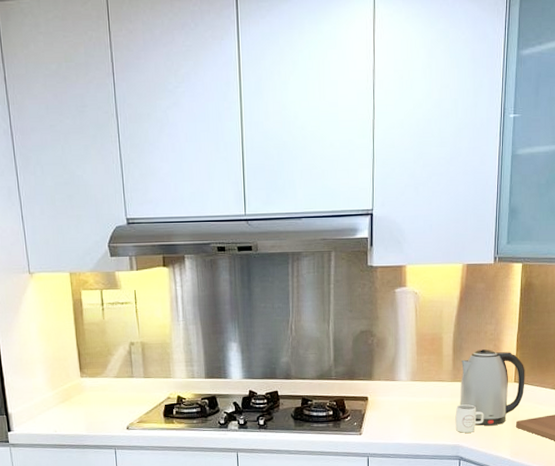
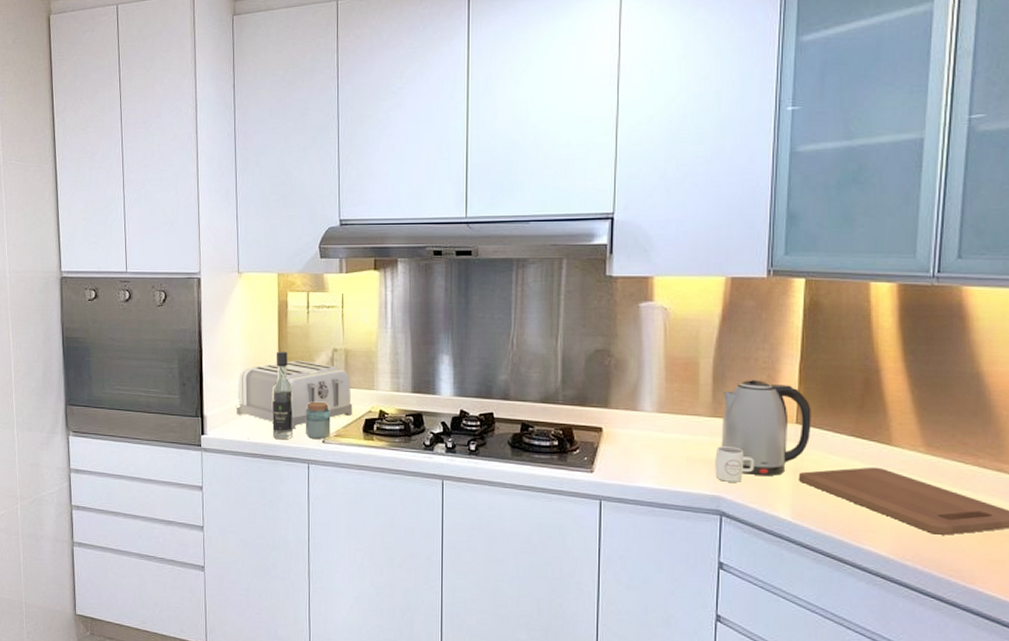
toaster: none [40,355,153,419] -> present [236,360,353,429]
bottle: none [74,347,99,430] -> present [271,351,294,440]
peanut butter: none [108,392,134,426] -> present [305,401,331,439]

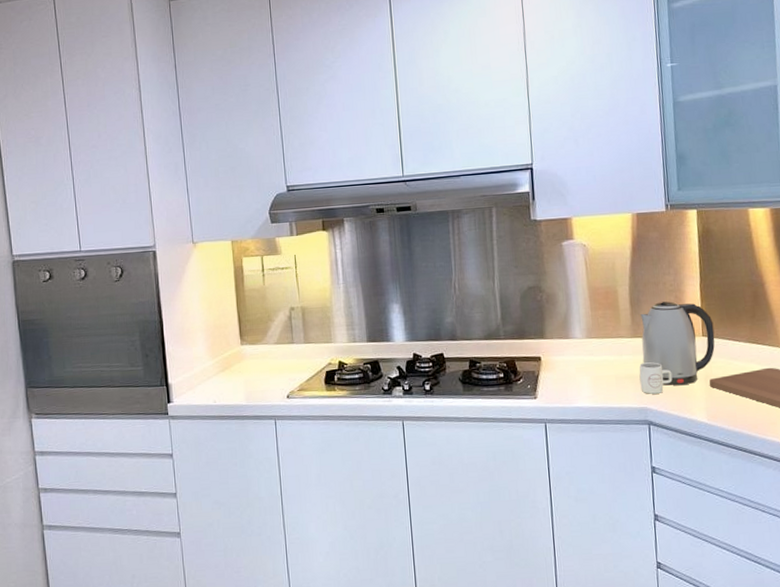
toaster: present [236,360,353,429] -> none [200,321,314,388]
bottle: present [271,351,294,440] -> none [234,314,259,400]
peanut butter: present [305,401,331,439] -> none [268,358,294,395]

